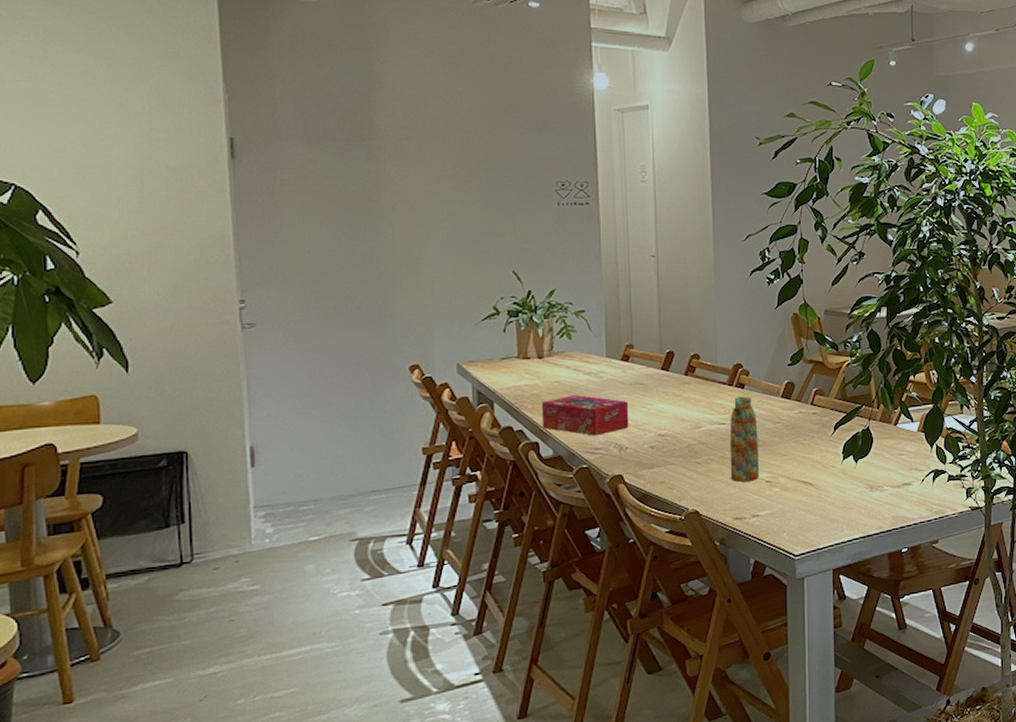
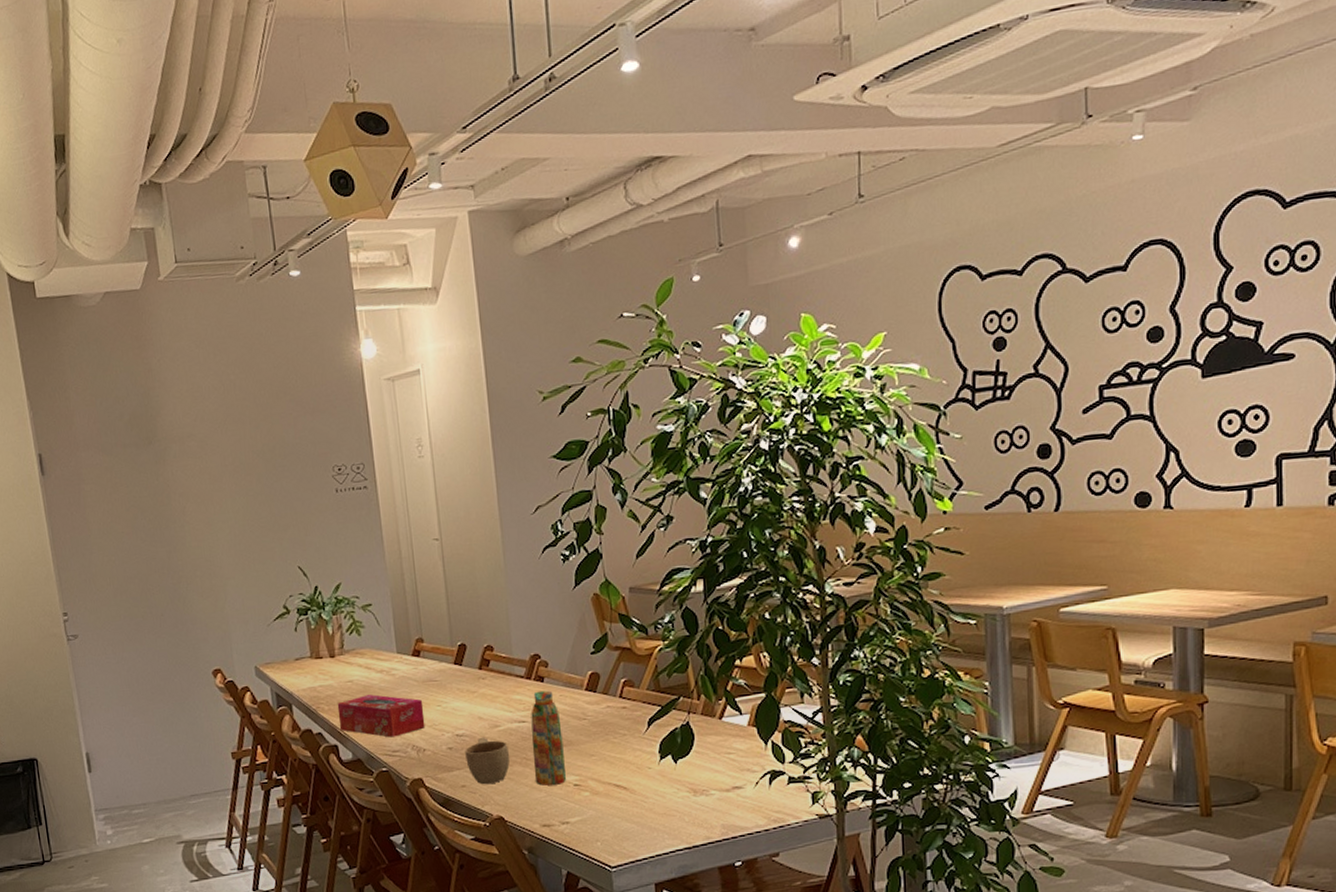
cup: none [666,437,709,481] -> present [465,737,510,785]

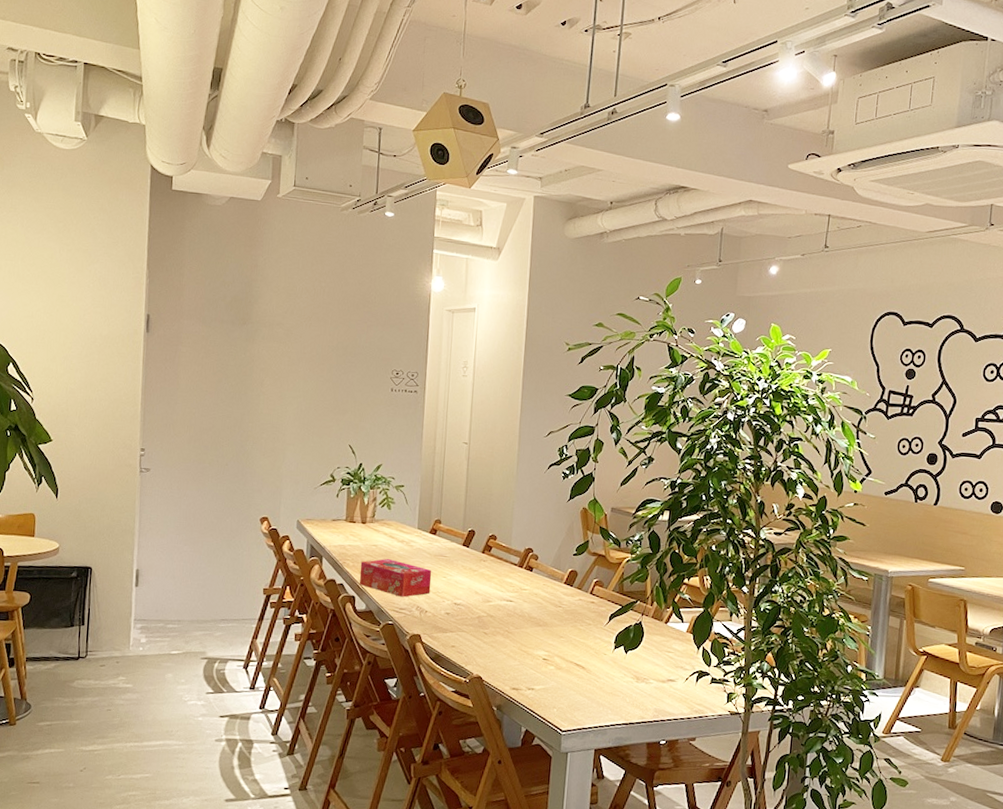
cup: present [465,737,510,785] -> none [459,608,496,648]
water bottle: present [531,690,566,786] -> none [512,578,541,657]

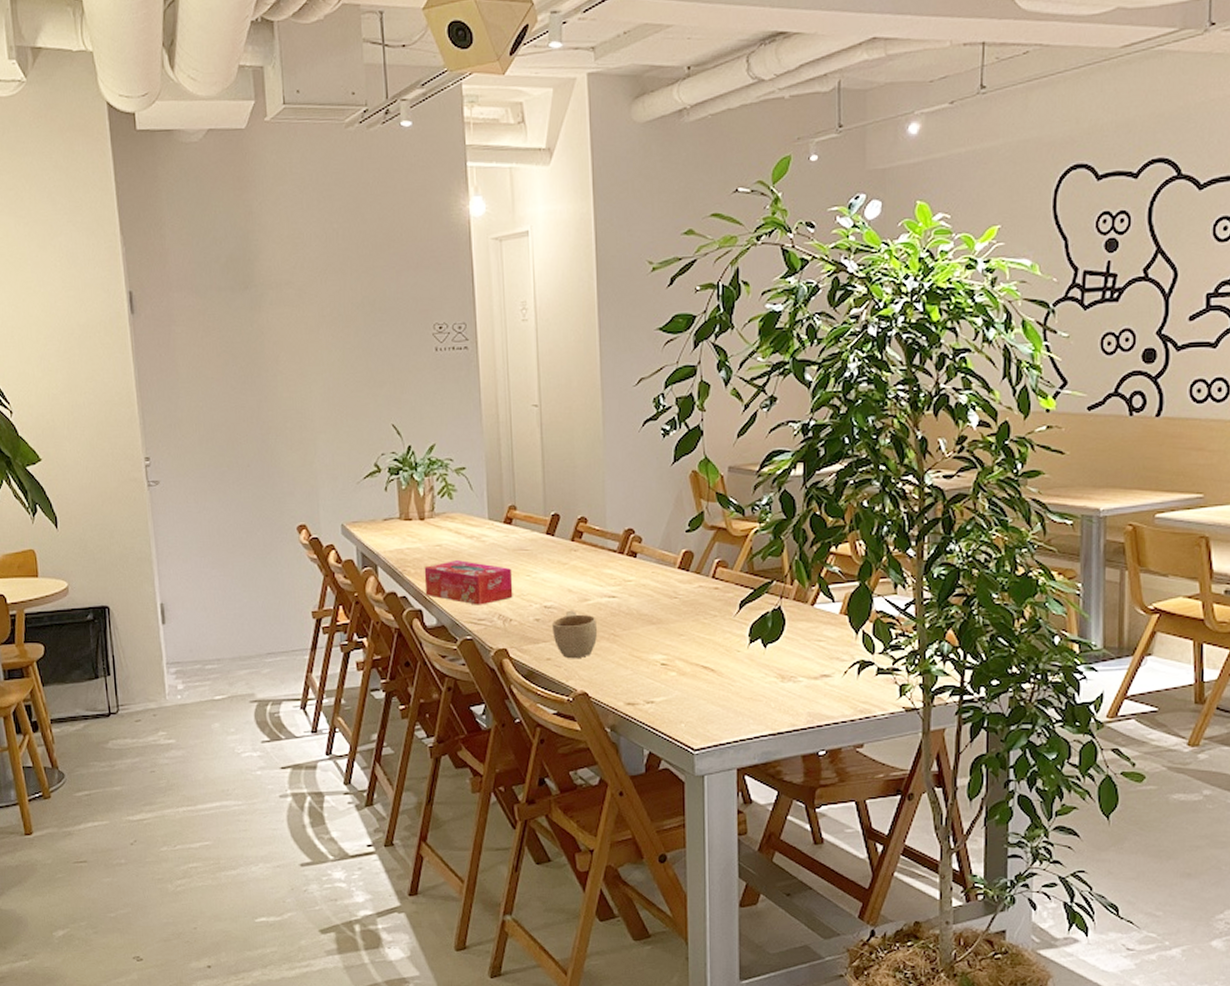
cup: none [459,608,496,648] -> present [552,610,598,659]

